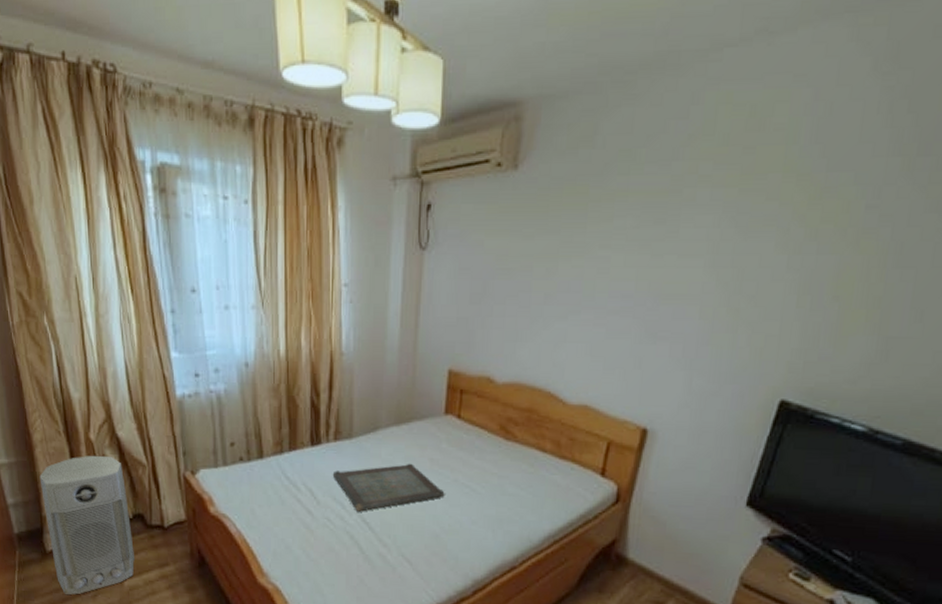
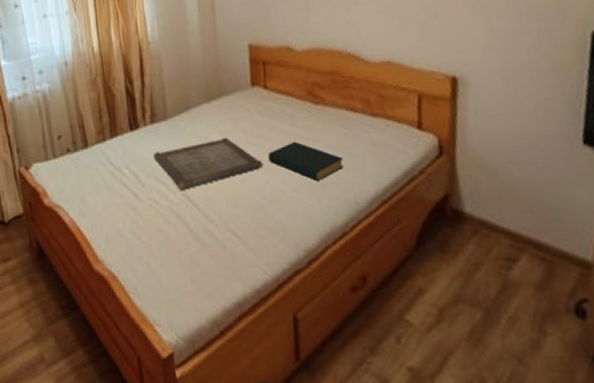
hardback book: none [451,475,525,517] -> present [268,141,344,182]

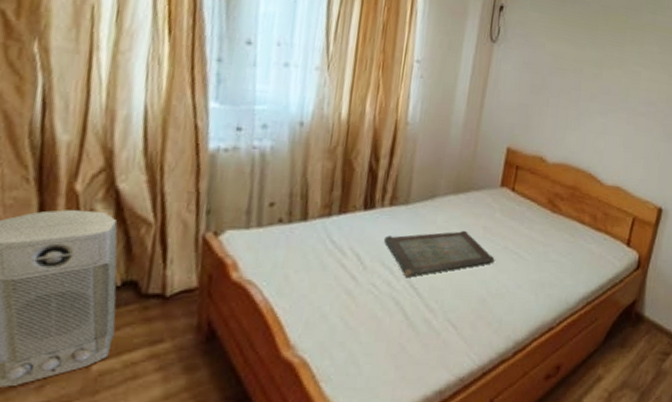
hardback book: present [268,141,344,182] -> none [500,243,565,281]

